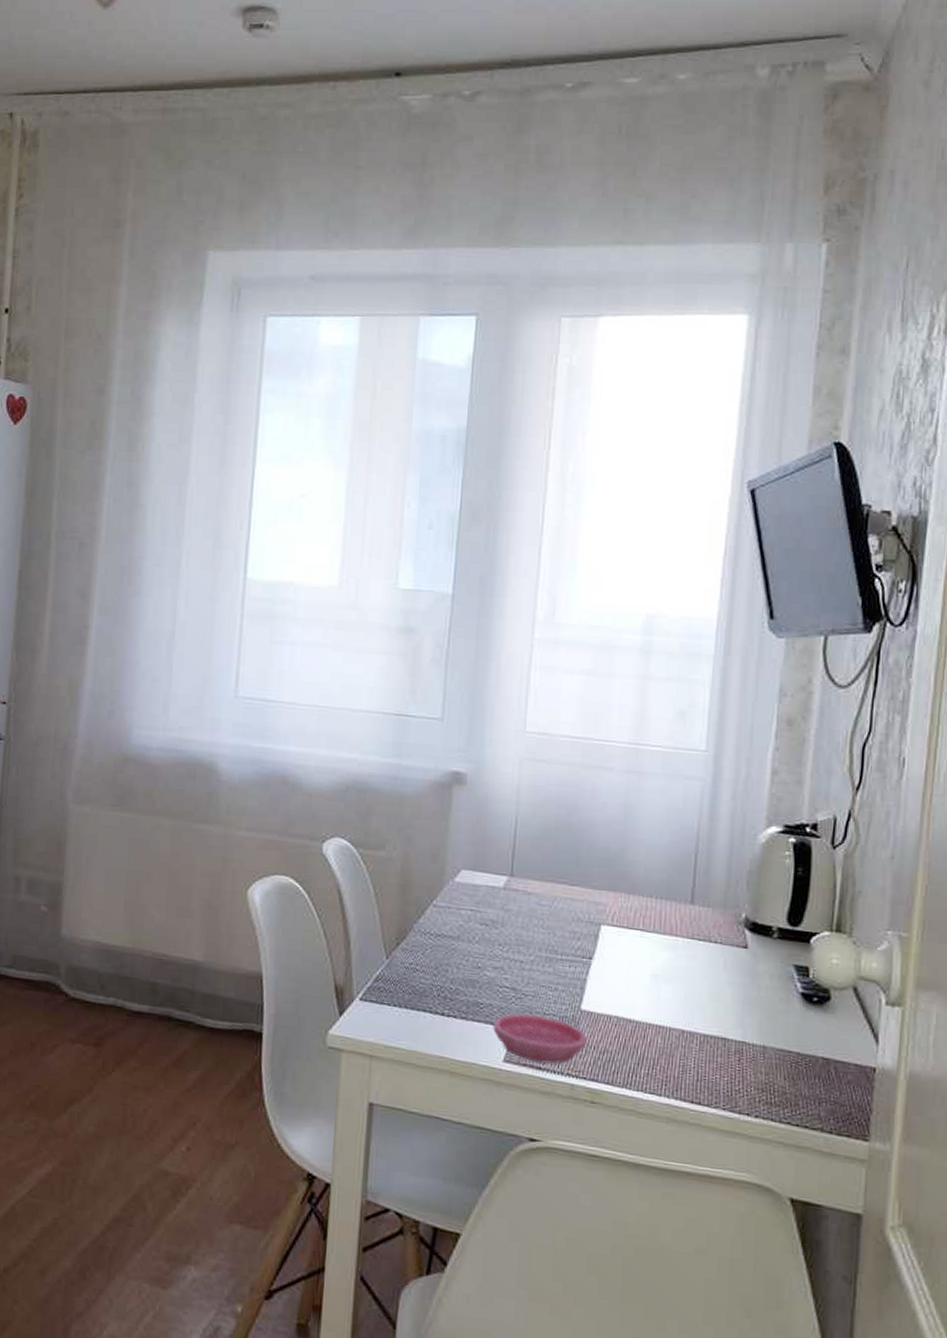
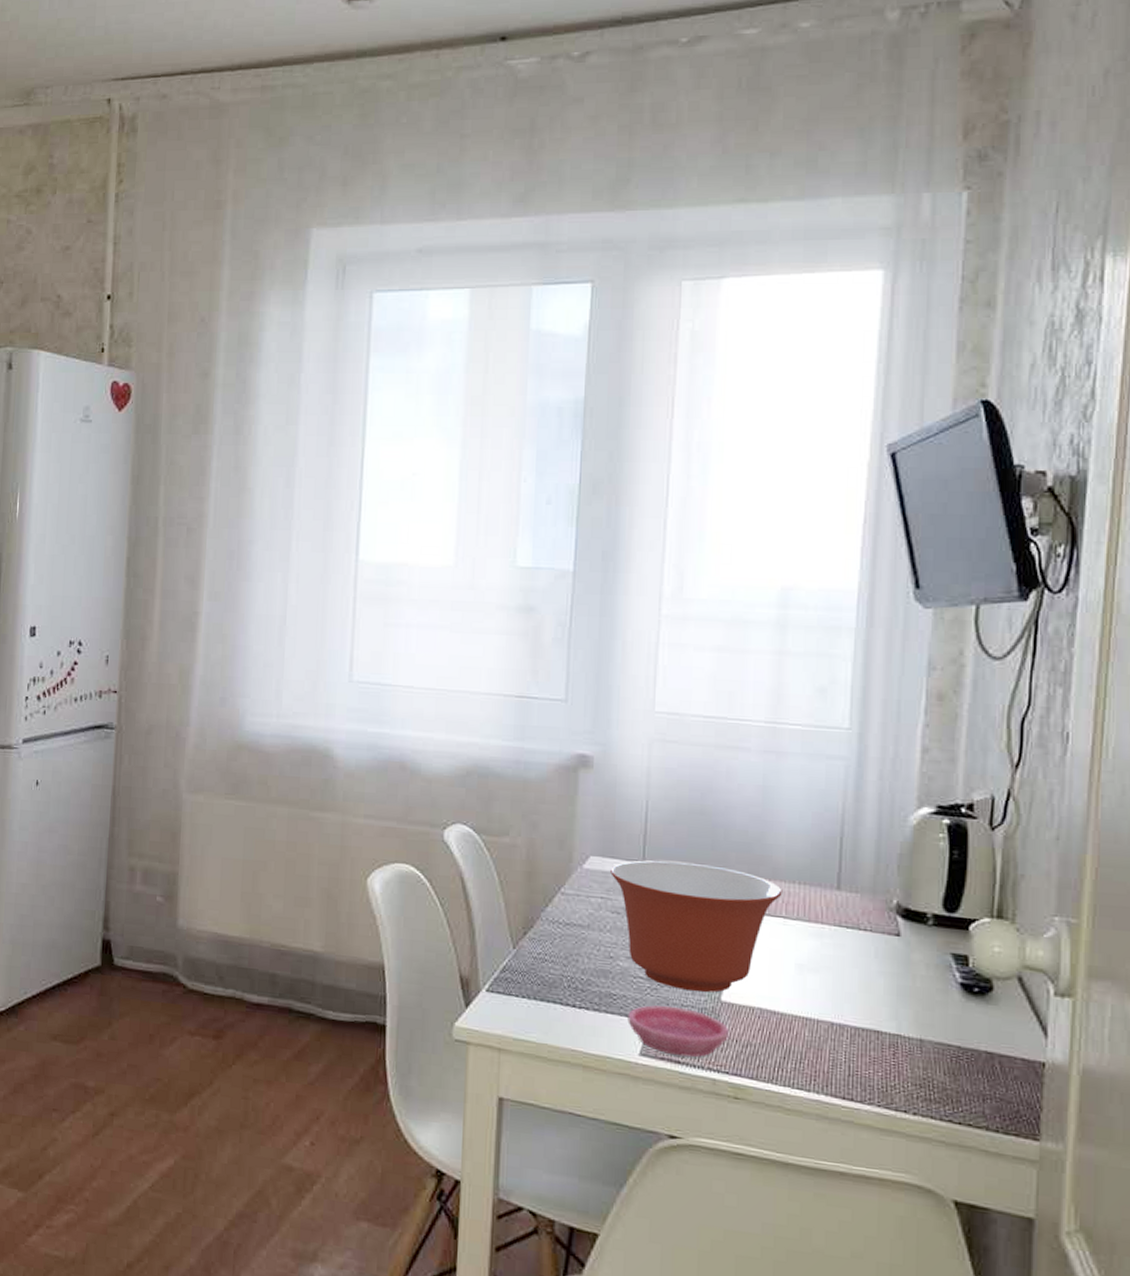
mixing bowl: none [480,874,641,1002] -> present [610,860,783,993]

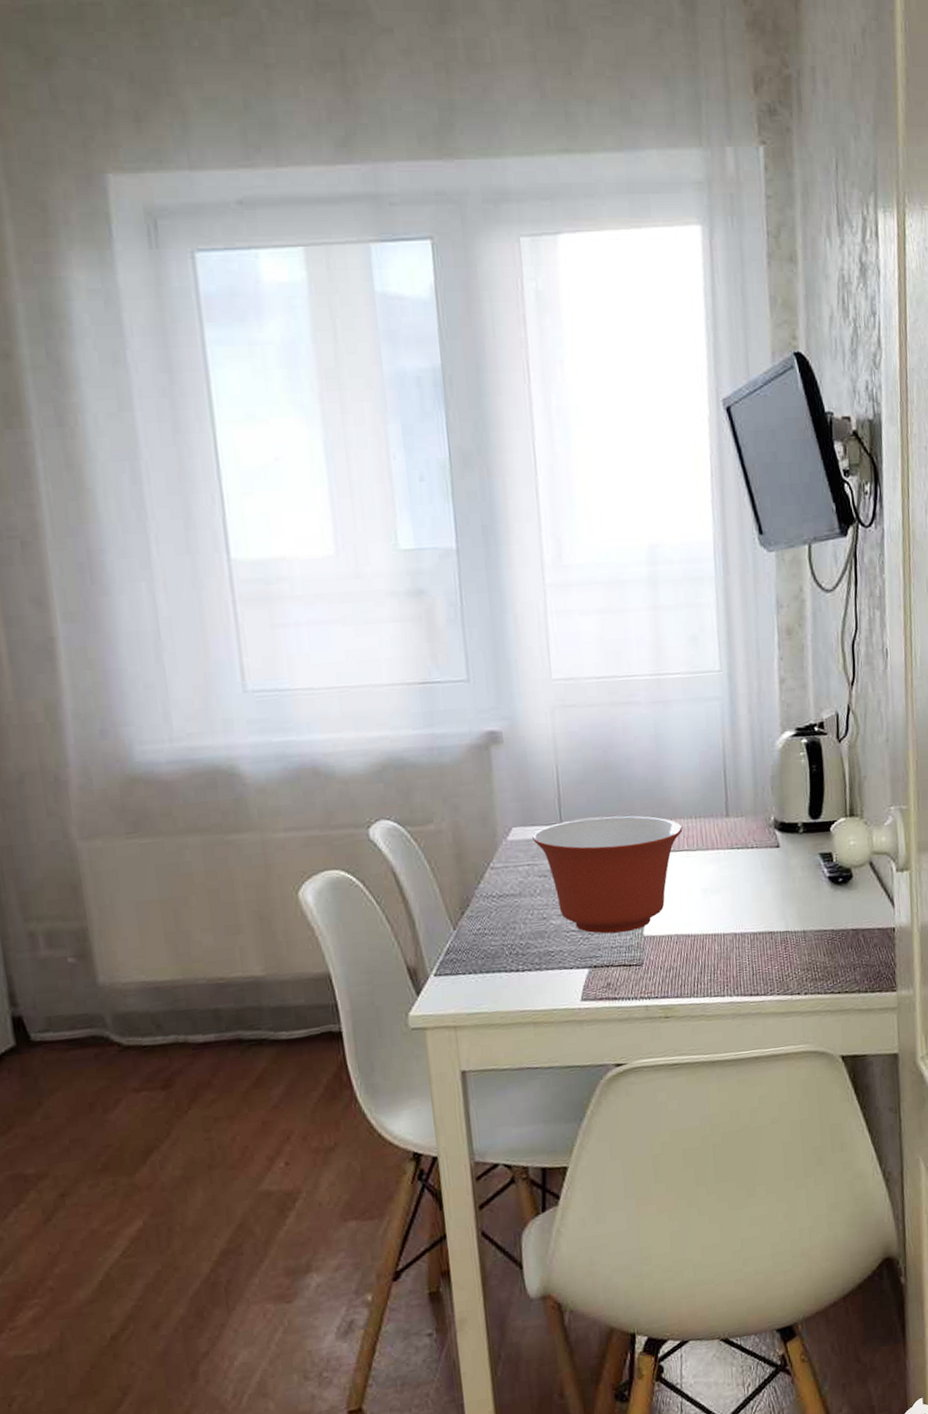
saucer: present [627,1005,728,1058] -> none [566,949,654,994]

